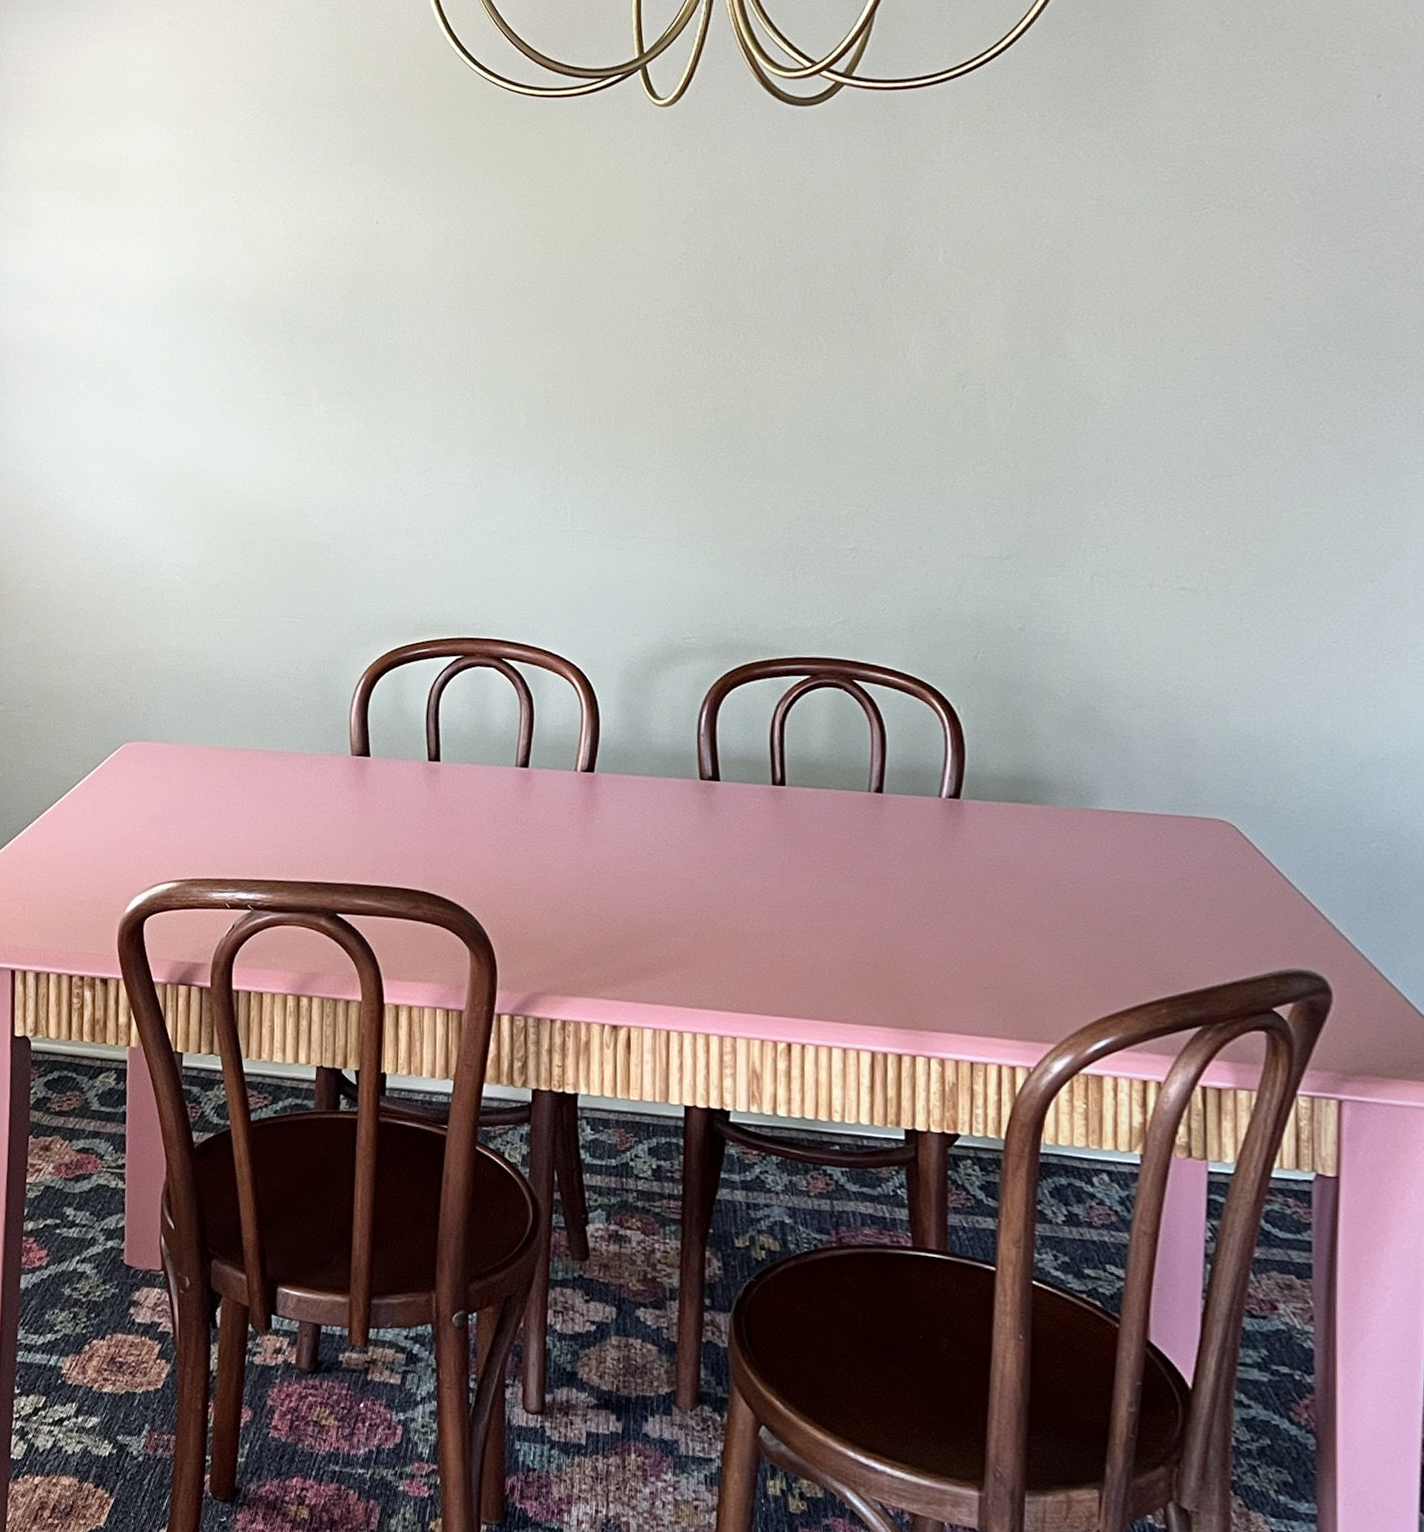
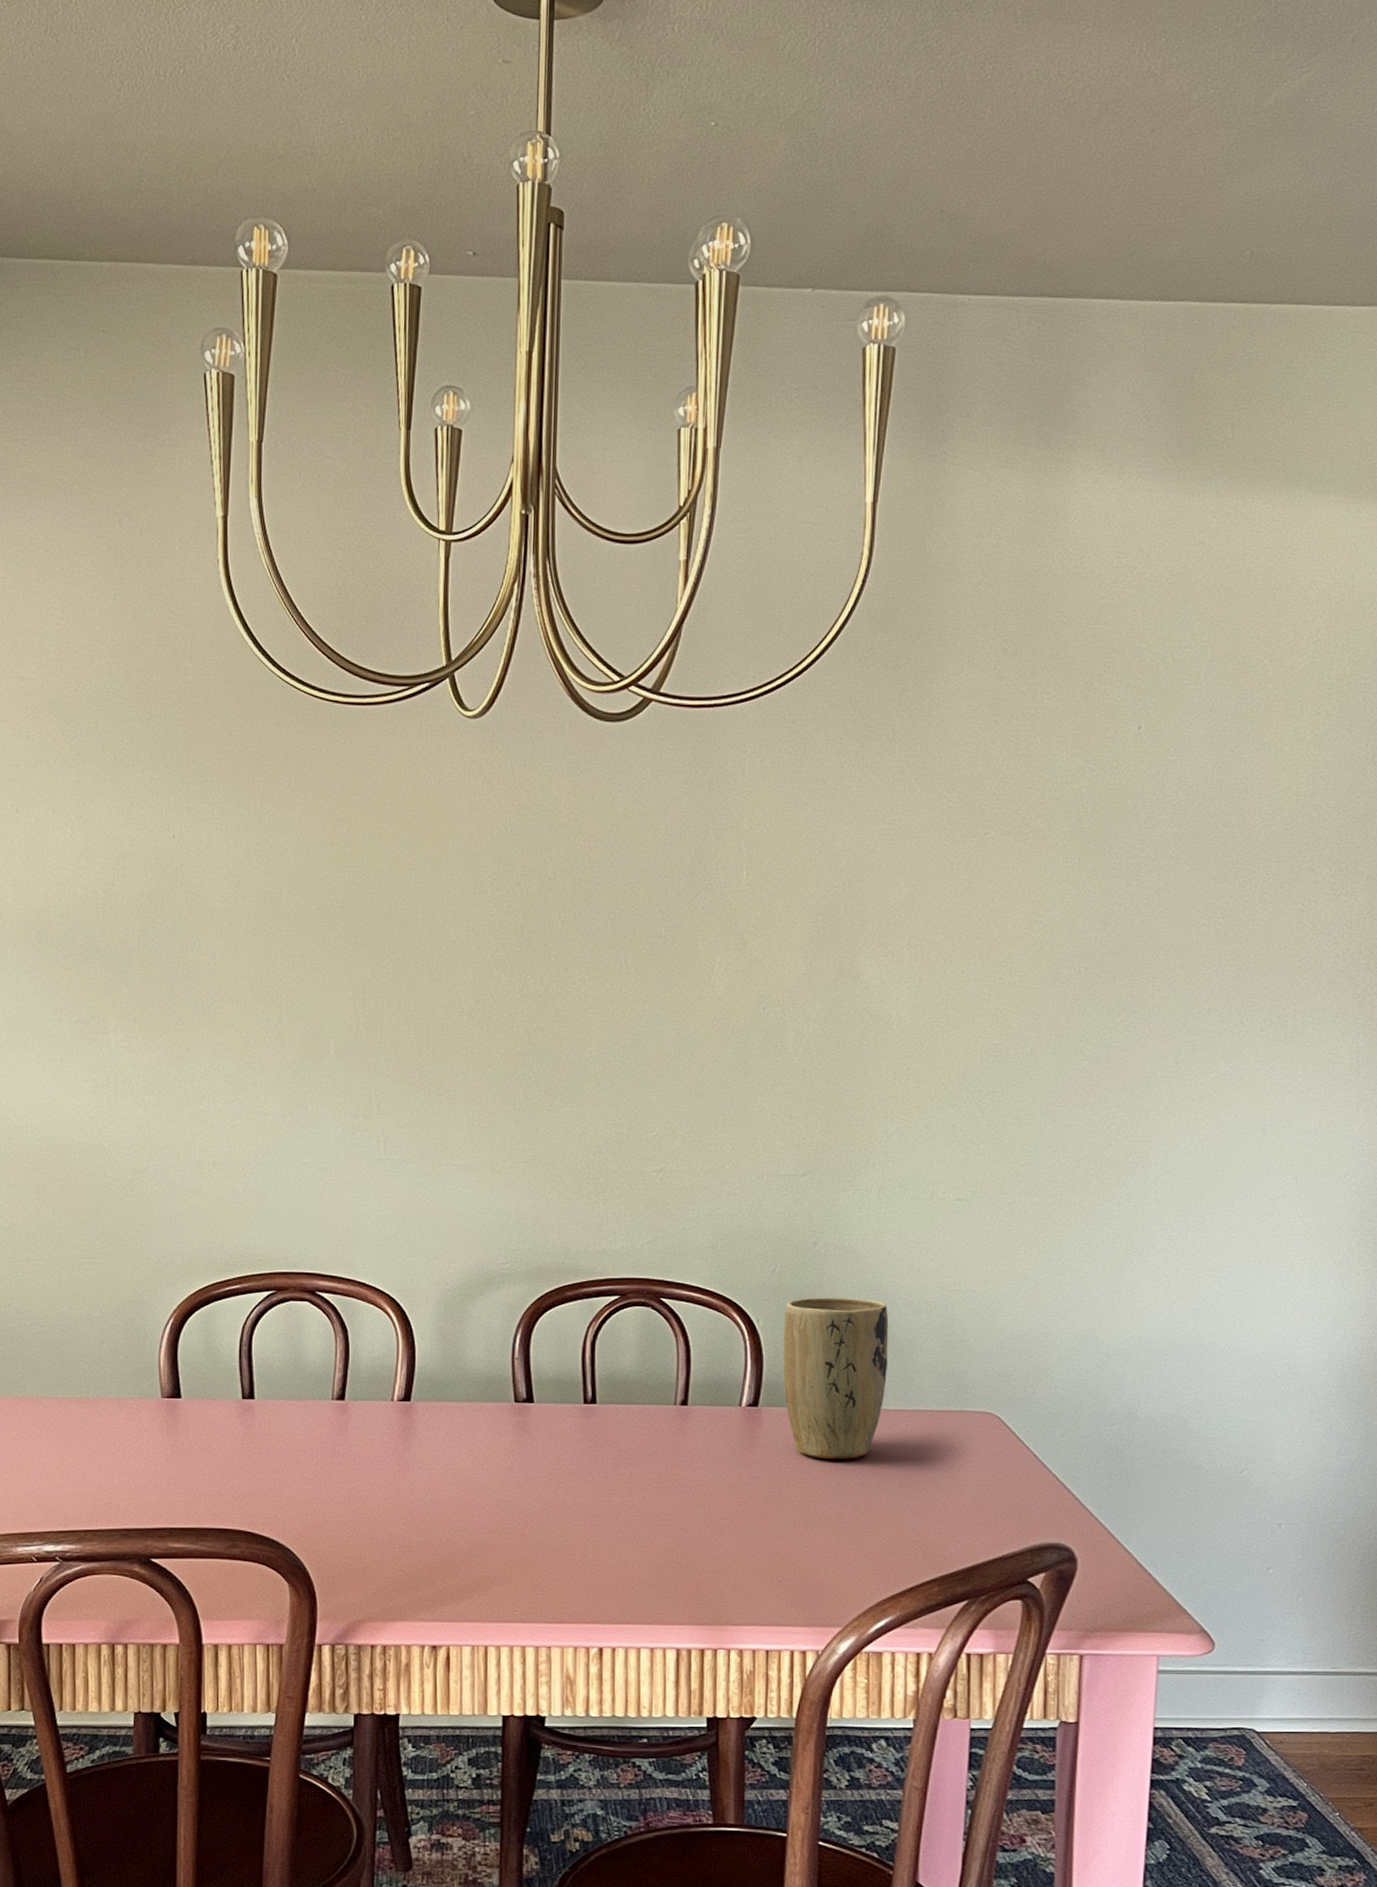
plant pot: none [986,686,1105,861] -> present [783,1296,889,1459]

